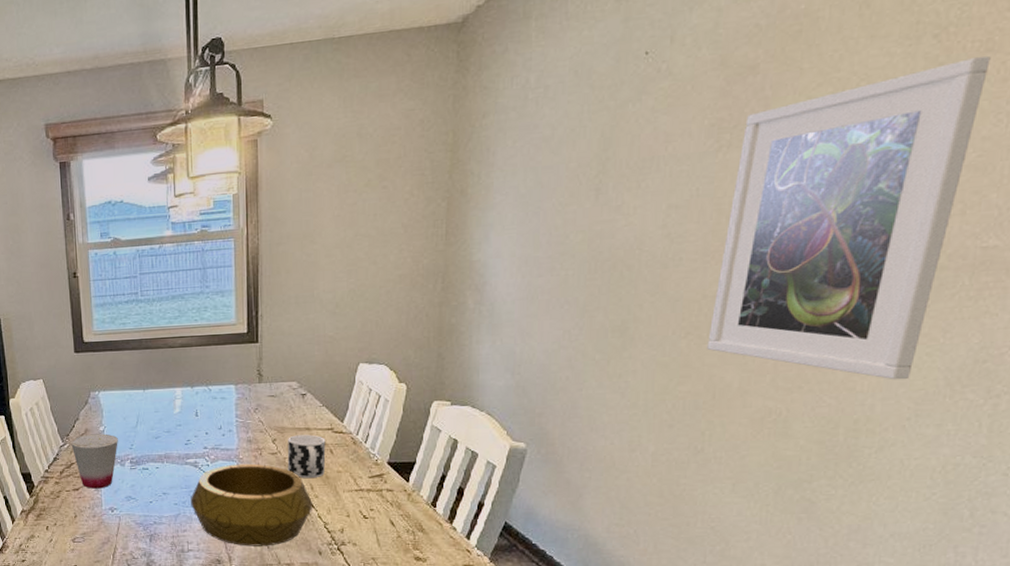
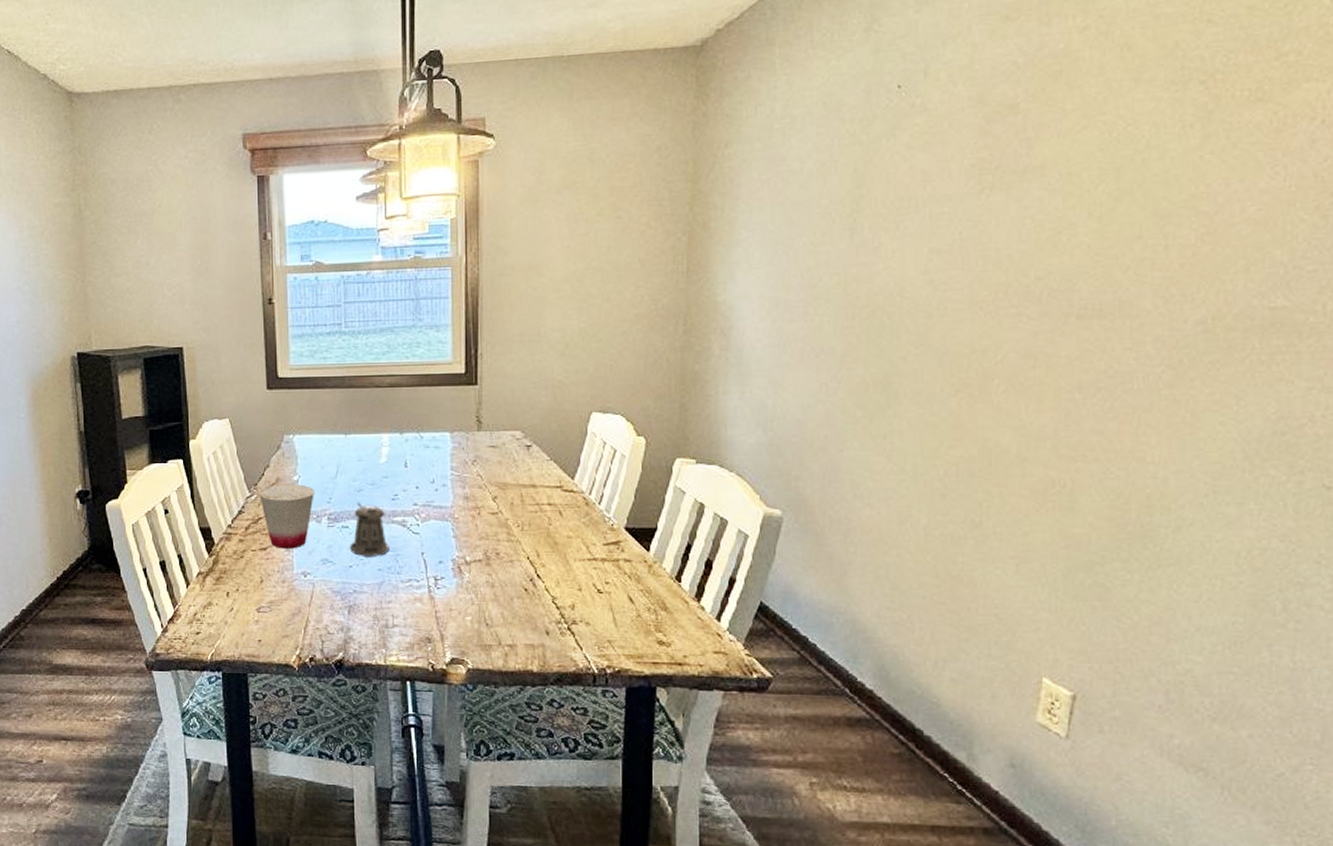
pepper shaker: none [150,447,184,493] -> present [350,502,390,556]
decorative bowl: present [191,463,314,546] -> none [397,524,540,623]
cup: present [287,434,326,479] -> none [509,493,554,544]
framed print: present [707,55,991,380] -> none [980,105,1262,451]

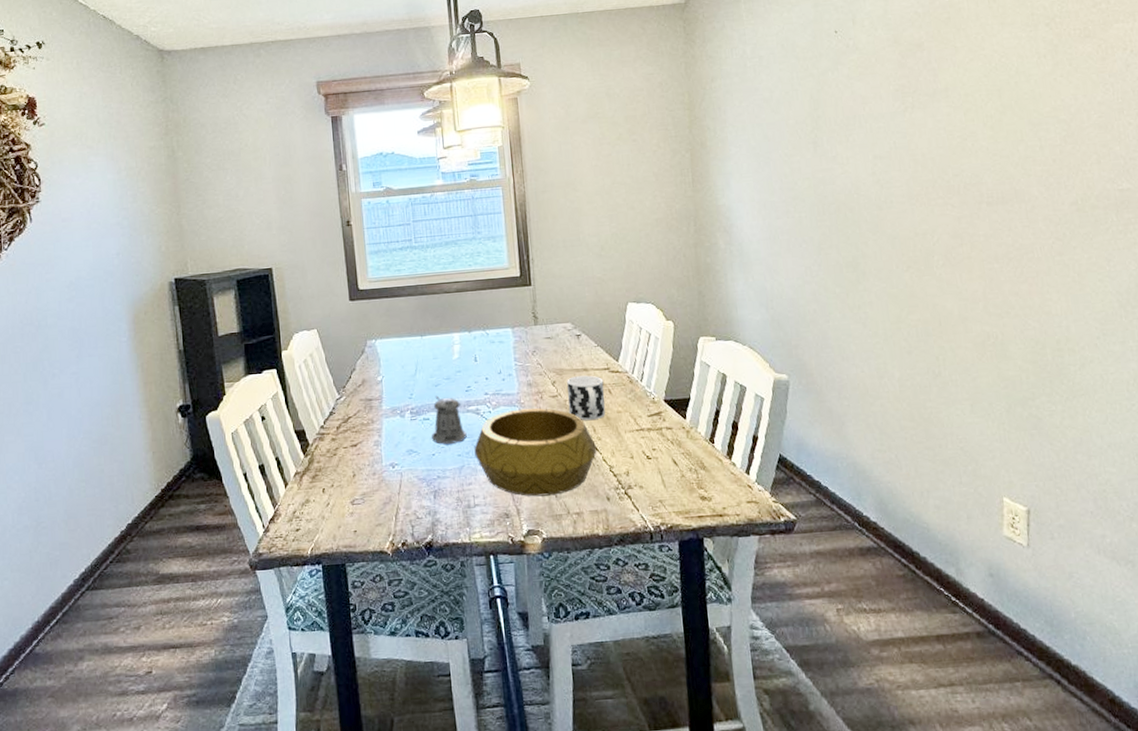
cup: present [259,484,314,549] -> none [347,383,397,444]
decorative bowl: none [397,524,540,623] -> present [474,408,598,497]
cup: none [509,493,554,544] -> present [567,375,605,421]

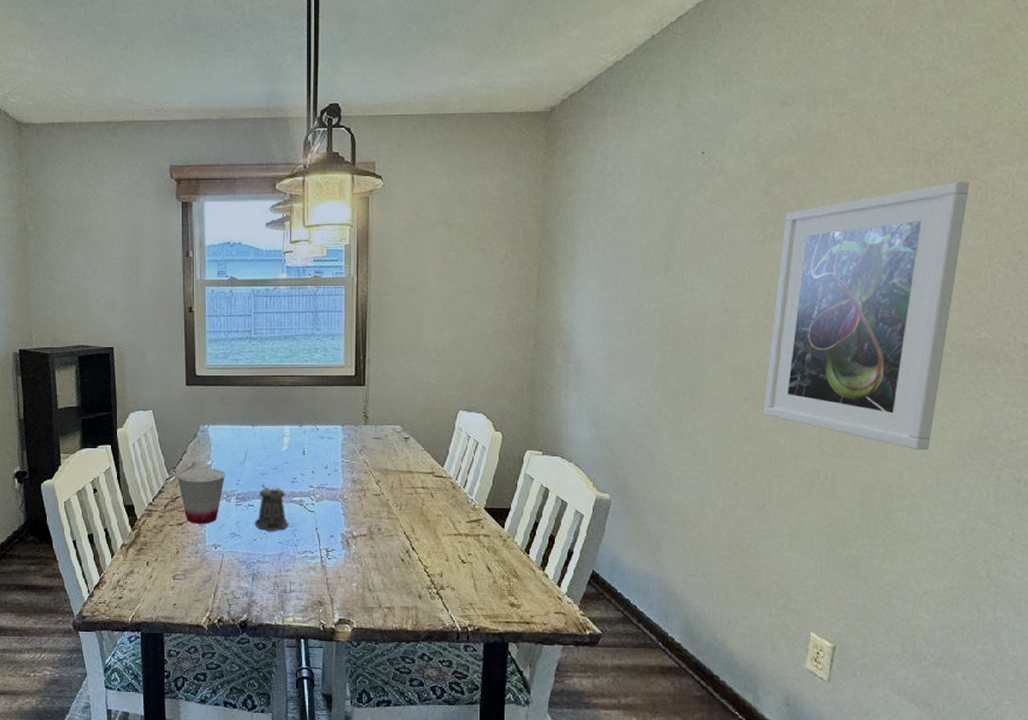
cup: none [347,383,397,444] -> present [177,468,225,524]
decorative bowl: present [474,408,598,497] -> none [295,504,414,589]
cup: present [567,375,605,421] -> none [390,477,427,521]
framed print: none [921,40,1091,304] -> present [763,181,970,451]

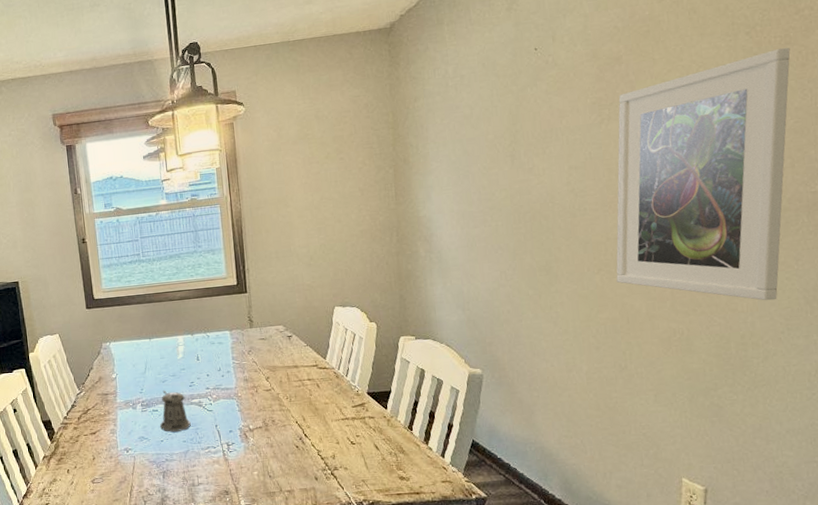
cup: present [177,468,225,524] -> none [86,380,130,432]

